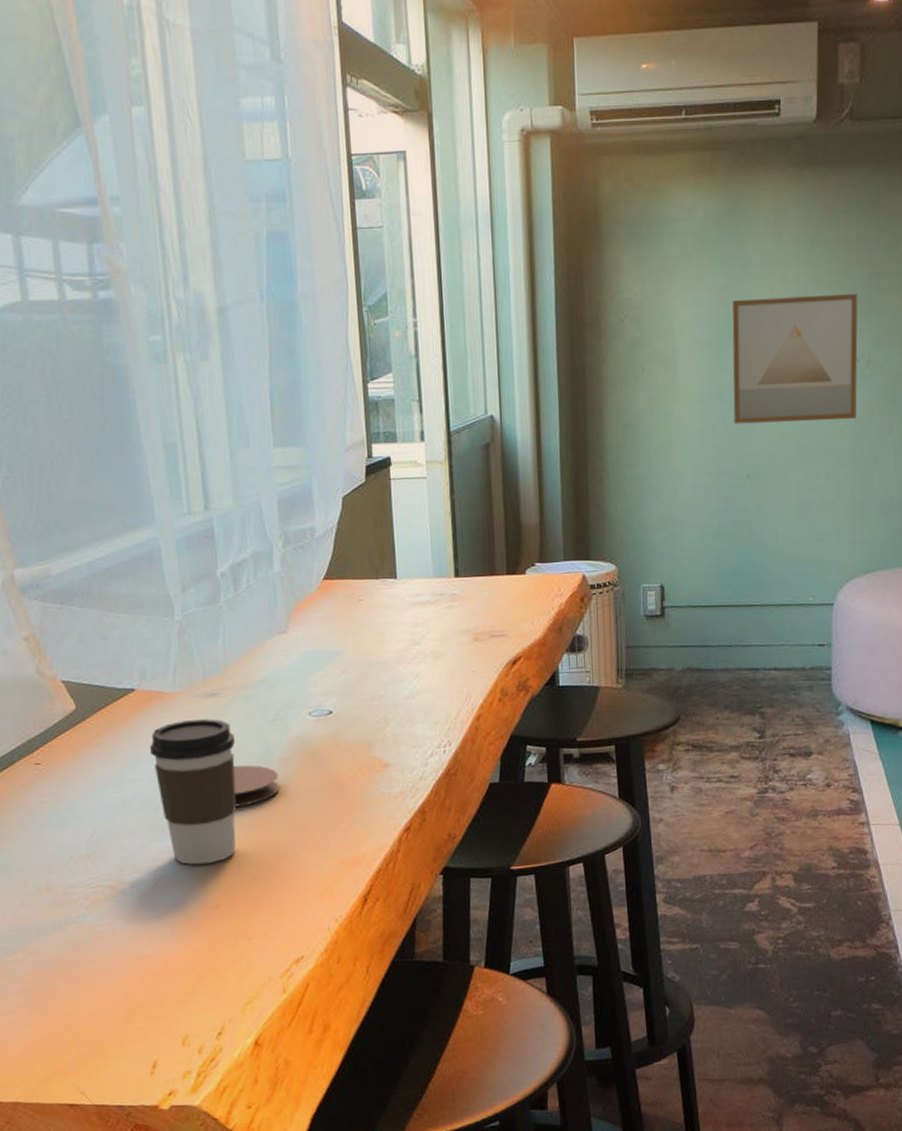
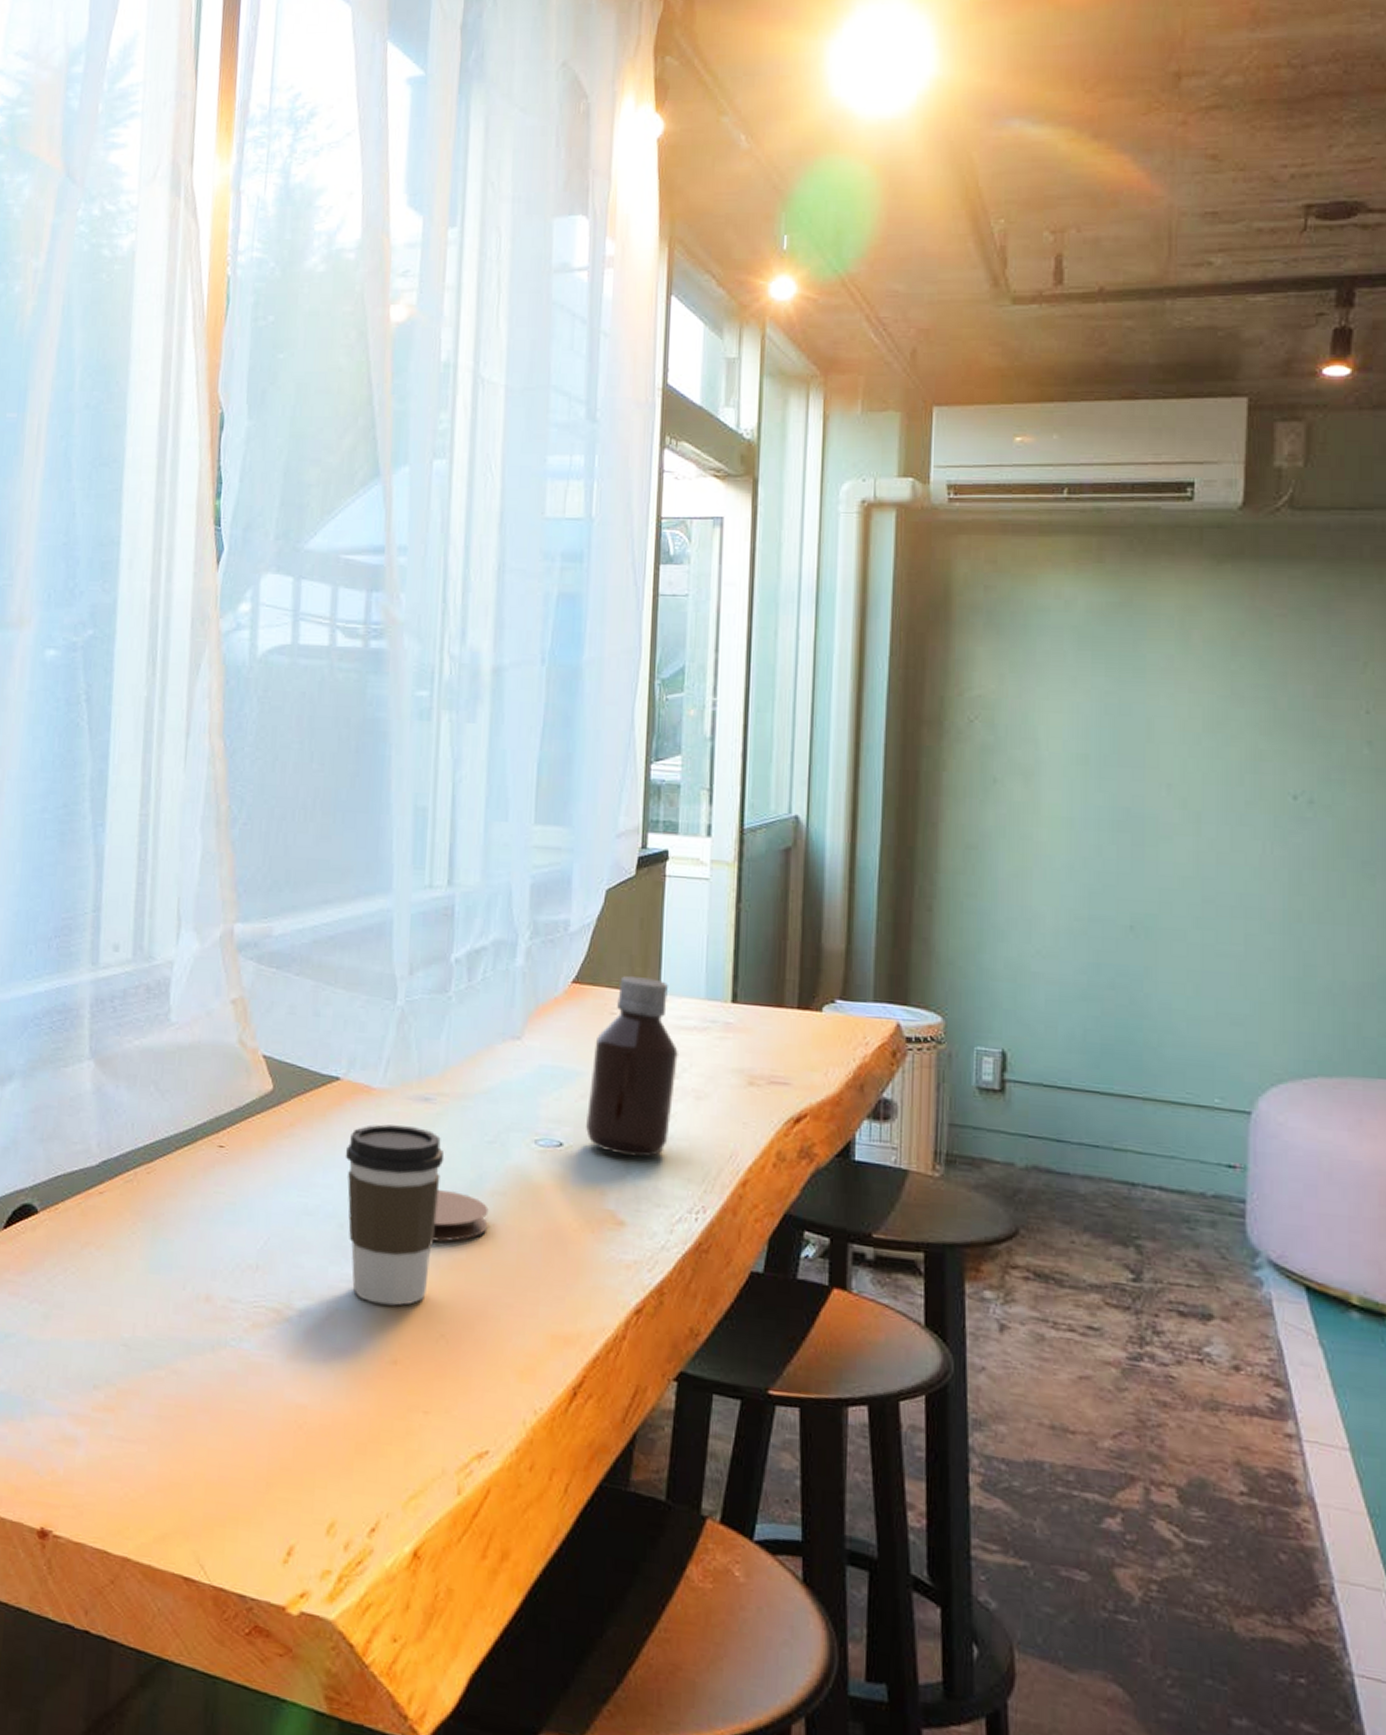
bottle: none [348,566,418,713] -> present [586,976,680,1158]
wall art: present [732,293,858,424] -> none [1115,709,1297,872]

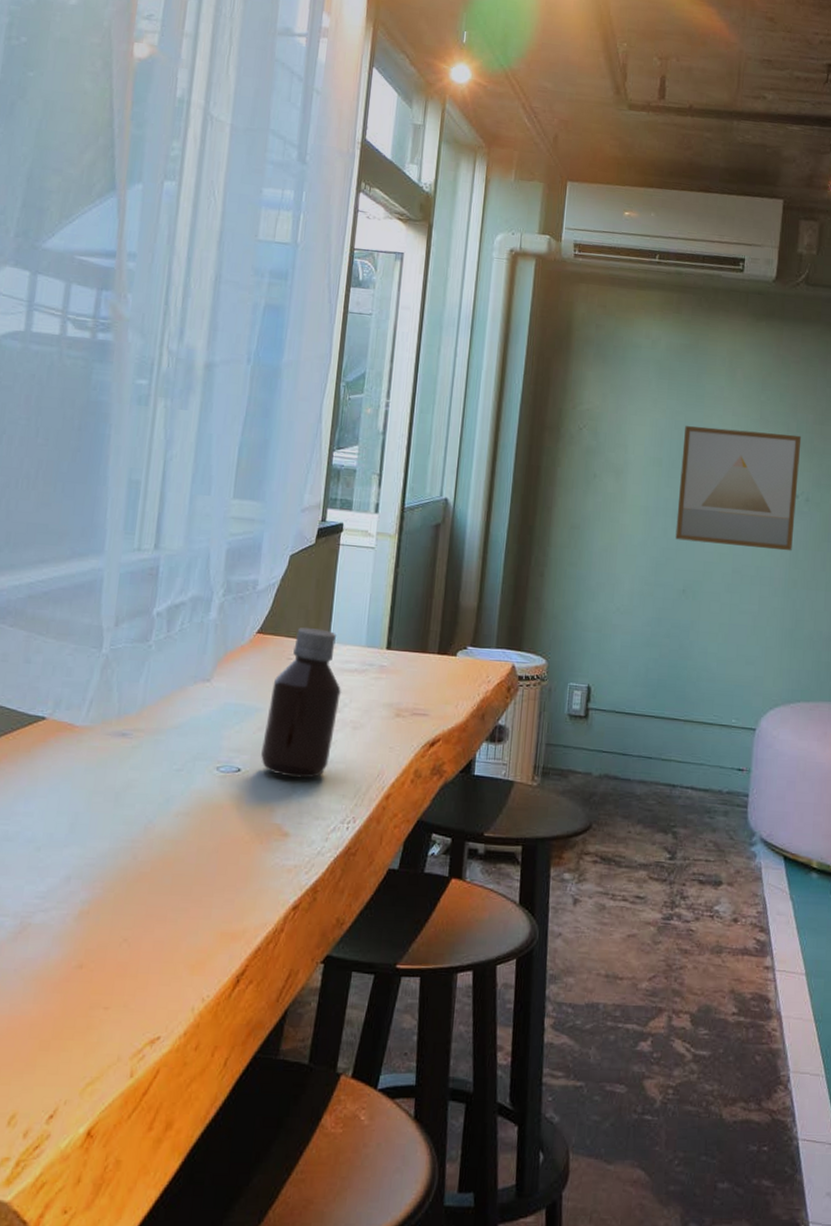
coffee cup: present [345,1124,445,1306] -> none [45,757,137,917]
coaster: present [432,1190,489,1242] -> none [121,813,173,858]
wall art: none [1115,709,1297,872] -> present [675,426,802,551]

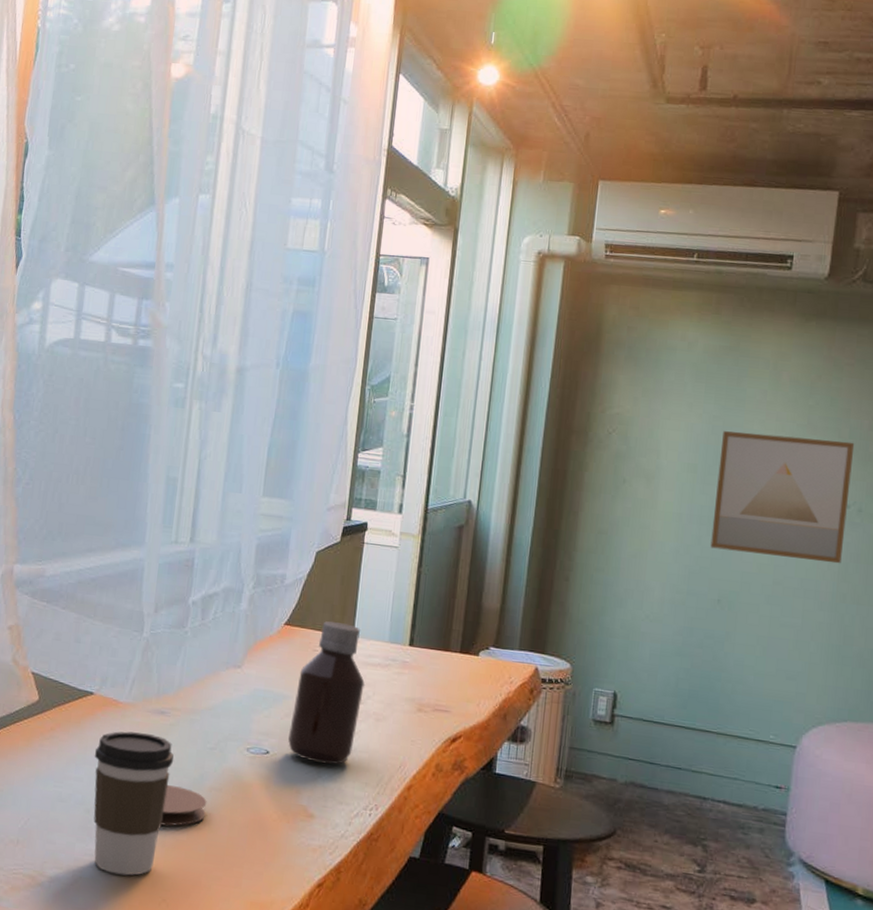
coffee cup: none [45,757,137,917] -> present [93,731,174,876]
coaster: none [121,813,173,858] -> present [160,785,207,827]

